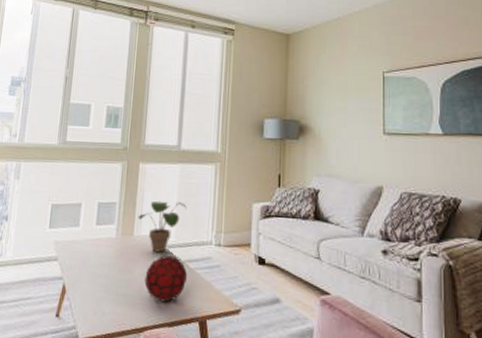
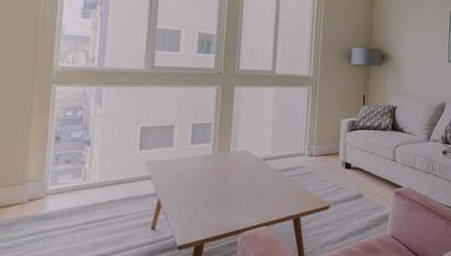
potted plant: present [138,201,187,253] -> none [234,120,282,165]
decorative orb: present [144,255,188,302] -> none [242,167,283,206]

